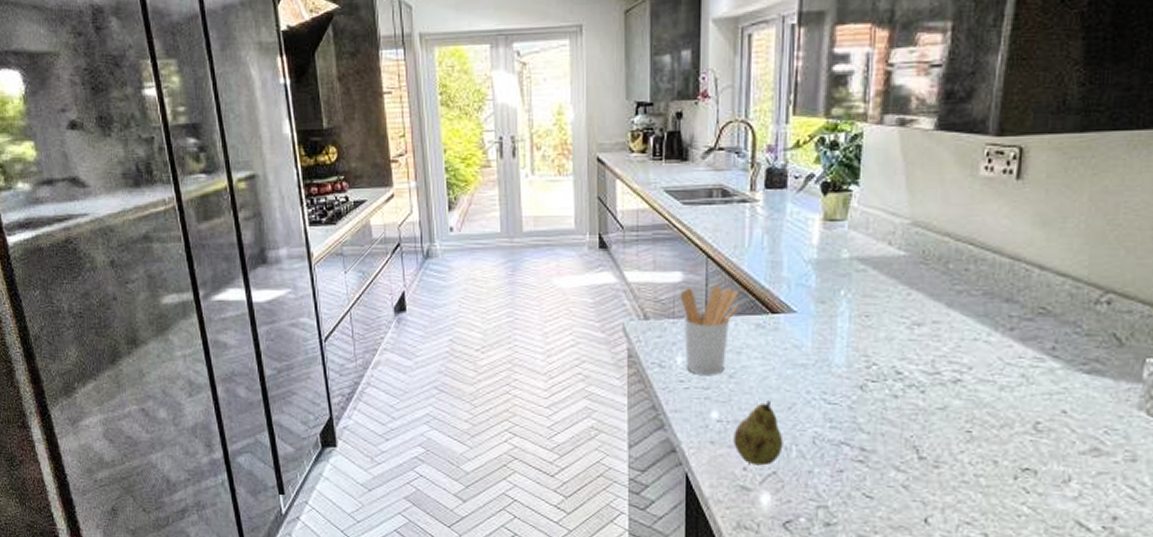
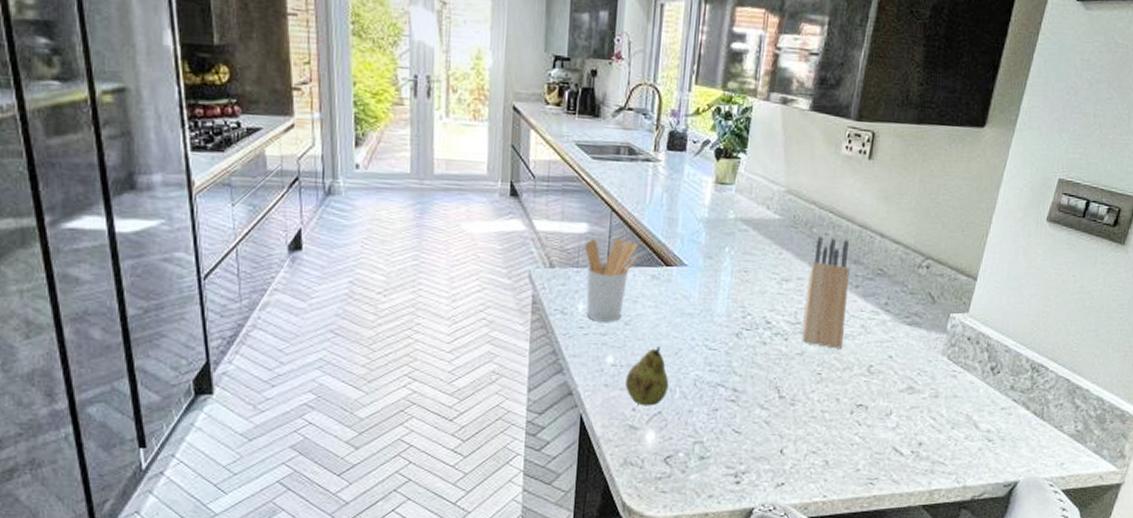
knife block: none [943,273,1001,403] -> present [802,237,850,349]

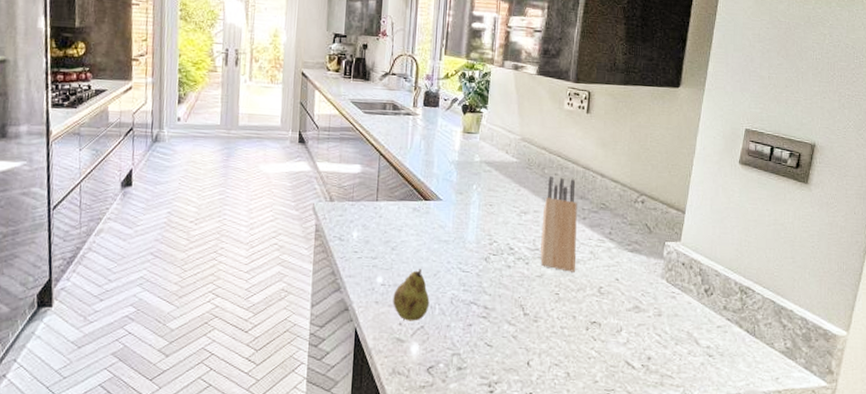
utensil holder: present [584,237,638,322] -> none [358,177,402,248]

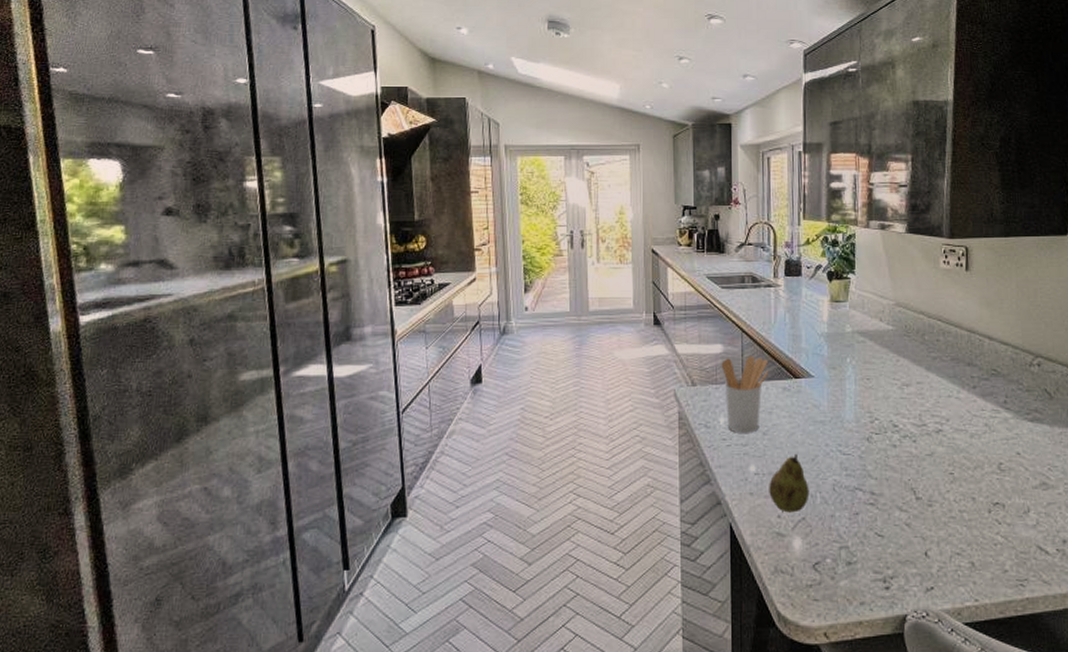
utensil holder: none [358,177,402,248] -> present [721,355,769,433]
knife block: present [540,176,577,272] -> none [927,343,969,448]

